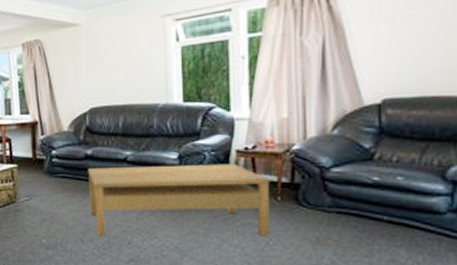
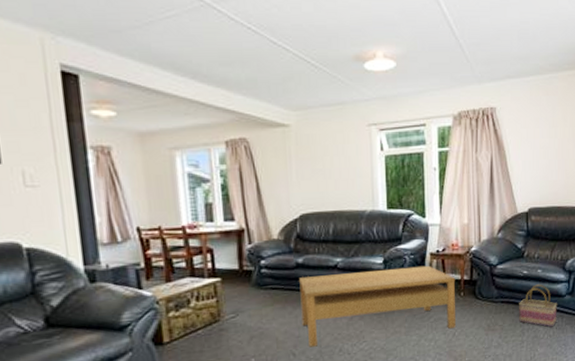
basket: none [365,195,431,252] -> present [519,284,557,327]

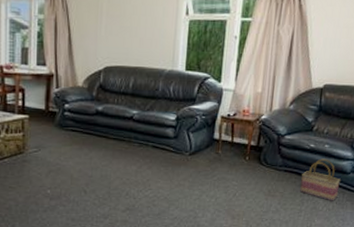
coffee table: present [299,265,456,347] -> none [95,124,243,189]

